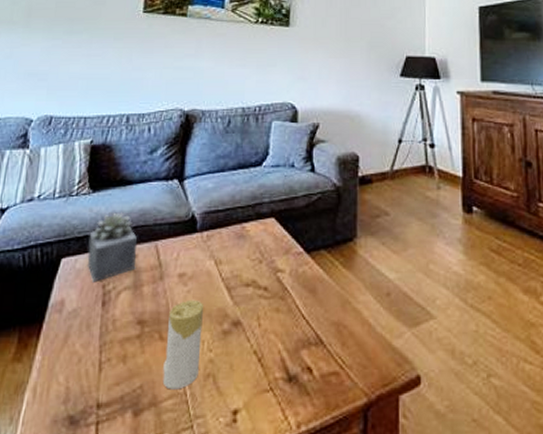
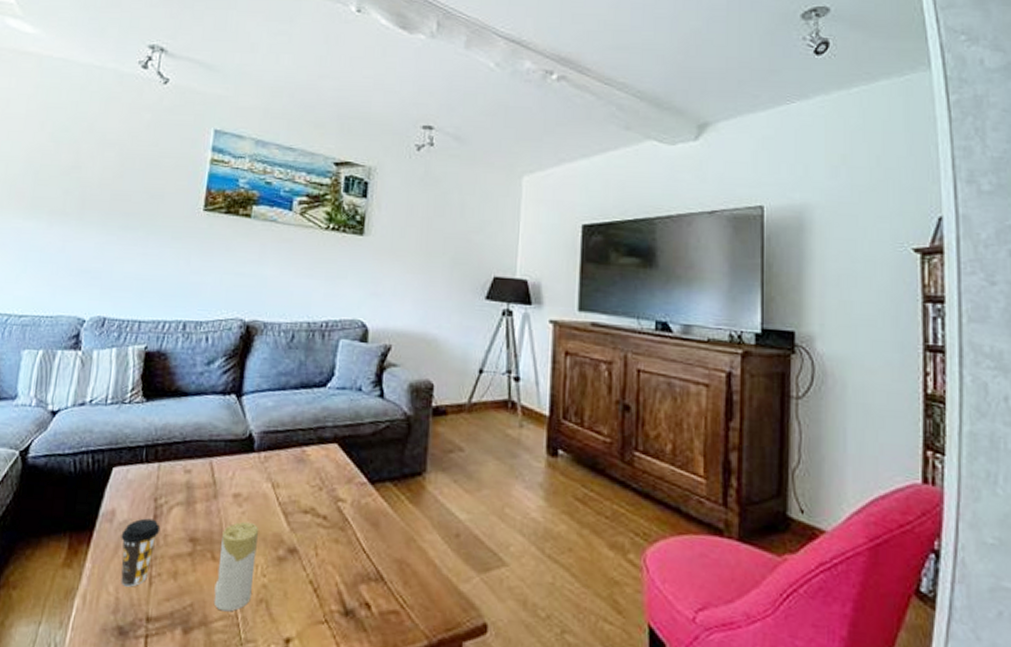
coffee cup: none [70,305,109,375] -> present [120,518,161,587]
succulent plant: present [87,212,138,283] -> none [138,424,192,495]

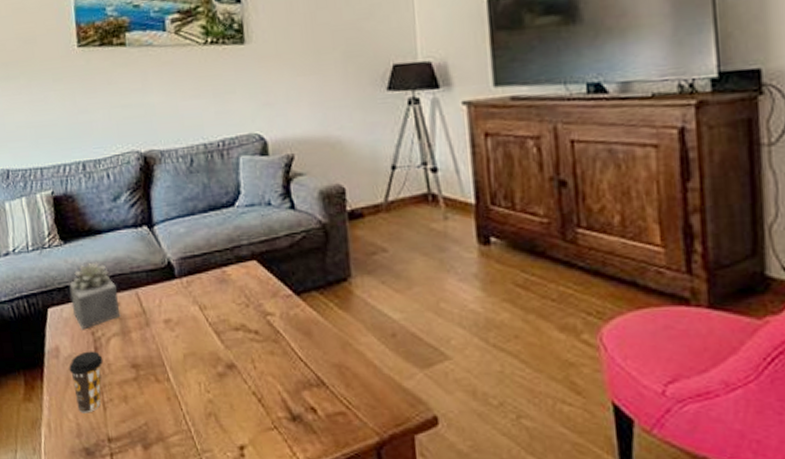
succulent plant: none [138,424,192,495] -> present [69,262,121,330]
candle: present [213,521,258,612] -> none [161,344,200,427]

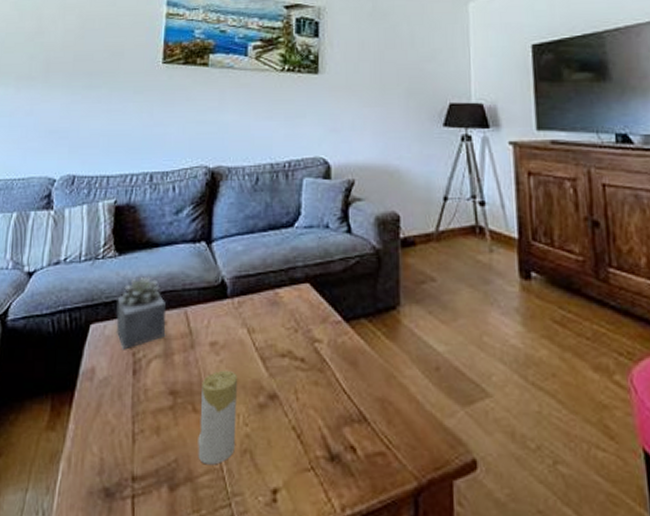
coffee cup: present [69,351,103,413] -> none [102,374,140,446]
candle: none [161,344,200,427] -> present [198,370,237,465]

